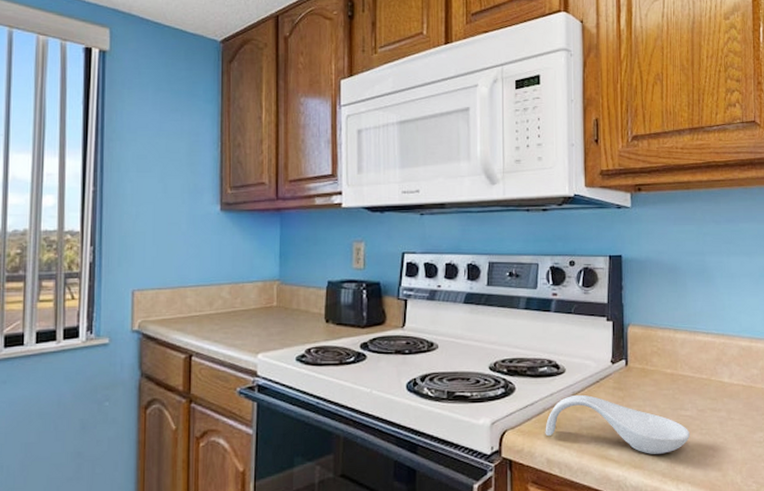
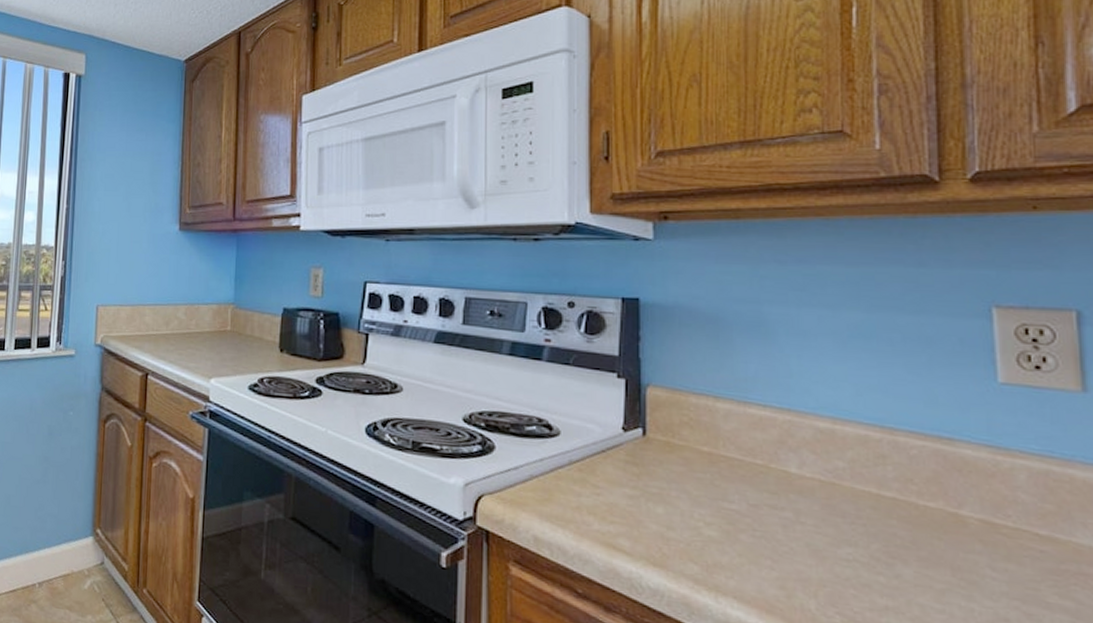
spoon rest: present [545,394,690,454] -> none [532,463,736,554]

